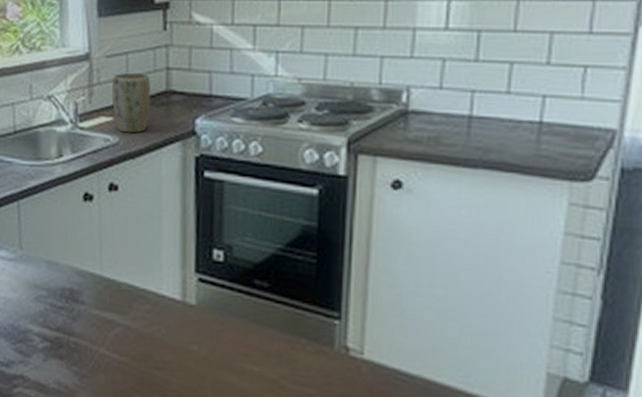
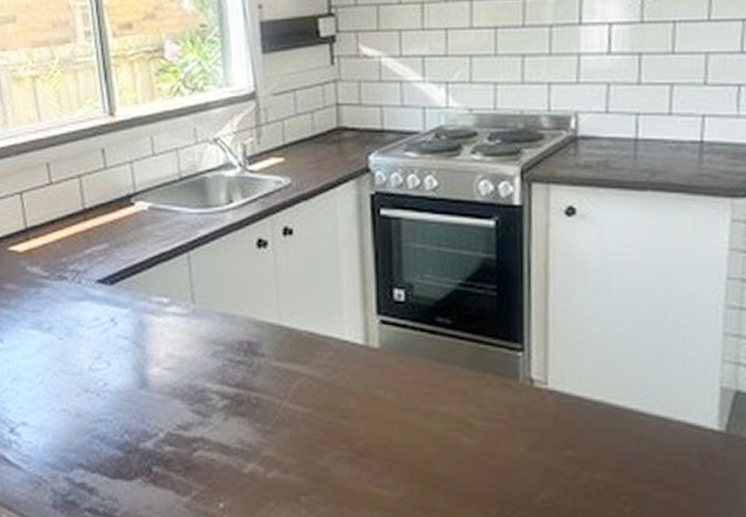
plant pot: present [111,72,151,133] -> none [280,110,322,174]

